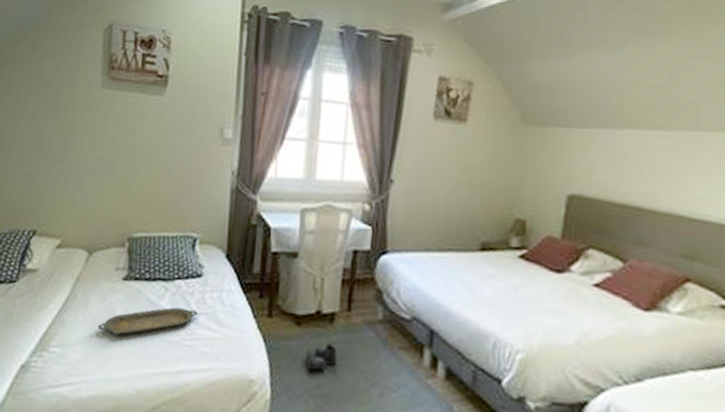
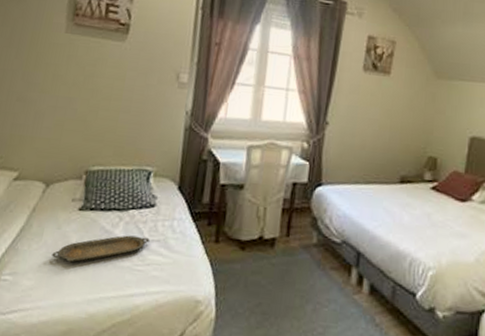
boots: present [304,343,338,371] -> none [247,265,277,291]

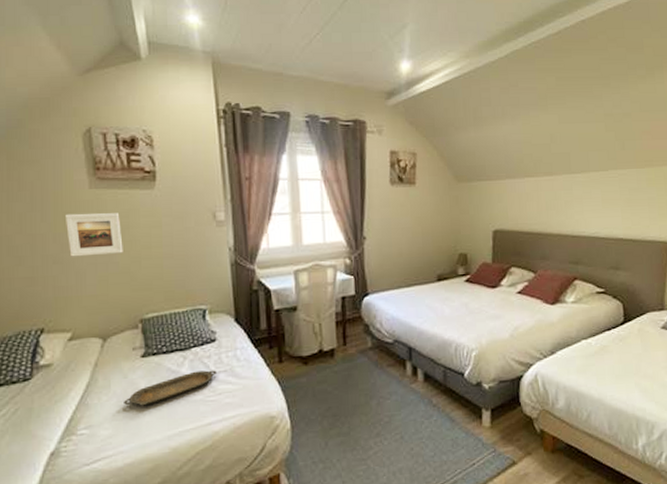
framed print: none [34,54,88,101] -> present [64,212,123,257]

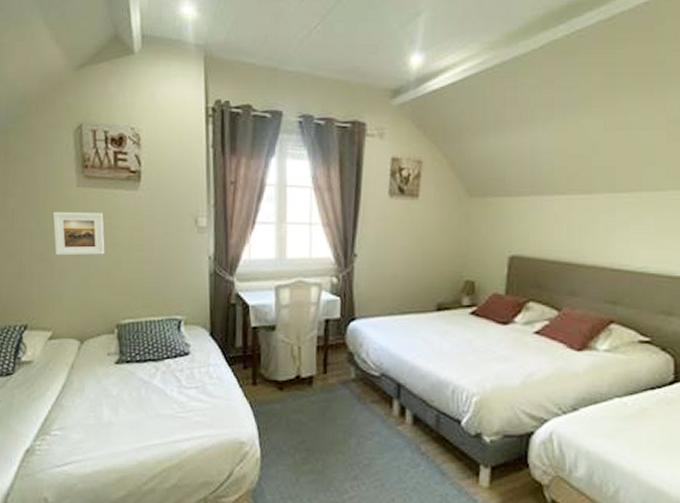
serving tray: present [124,370,217,406] -> none [96,384,188,414]

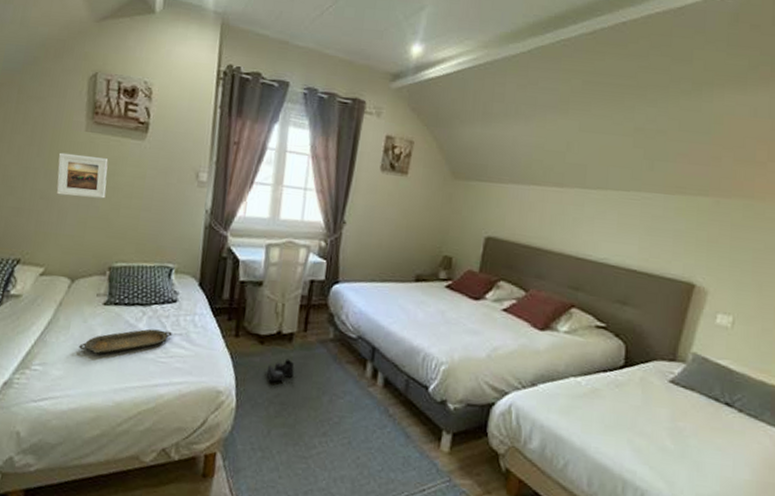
serving tray: none [96,384,188,414] -> present [79,328,172,355]
boots: none [288,403,317,429] -> present [266,359,295,382]

